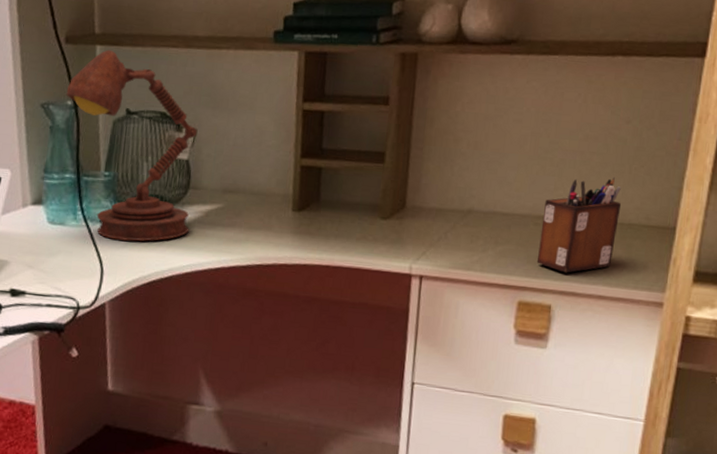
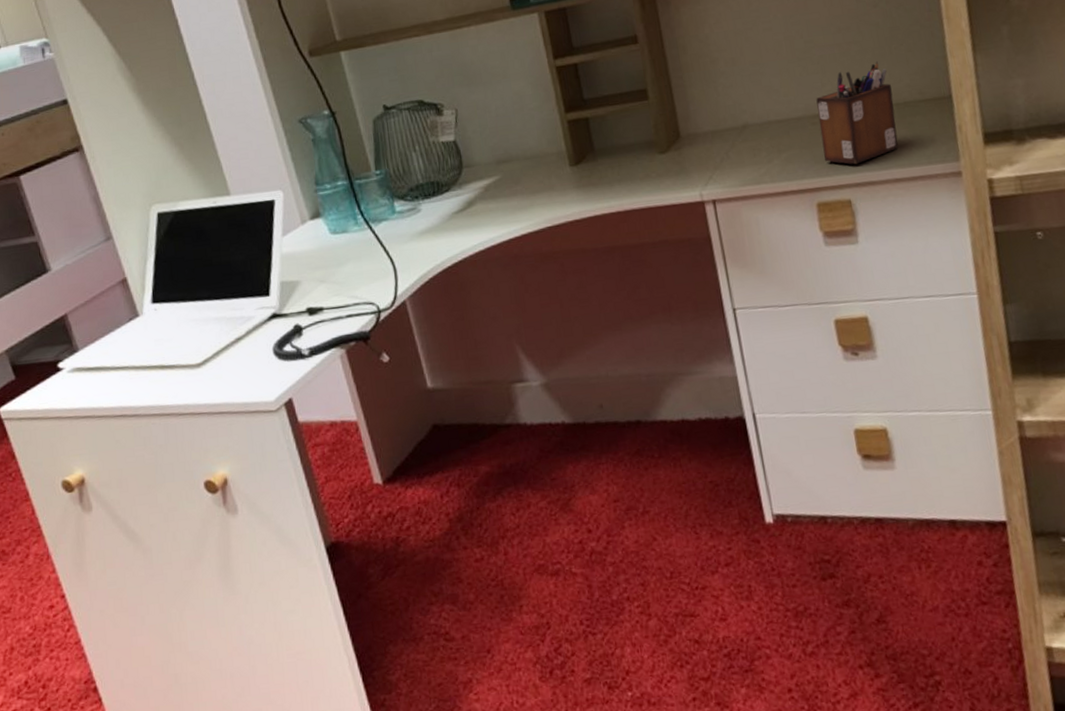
desk lamp: present [66,49,198,242] -> none [320,53,473,235]

